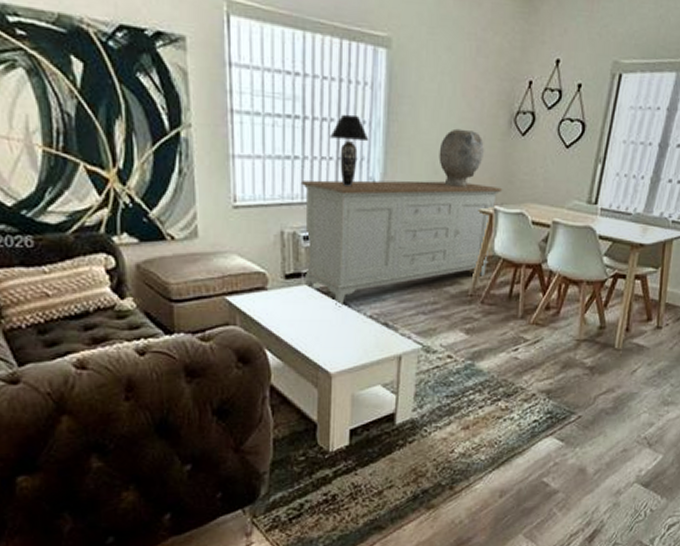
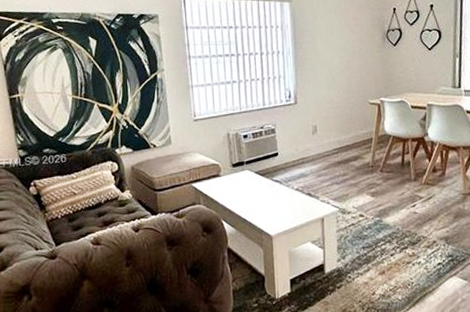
sideboard: present [300,180,503,307] -> none [238,84,385,185]
table lamp: present [330,114,369,186] -> none [256,48,283,97]
vessel: present [439,128,485,187] -> none [334,47,368,89]

